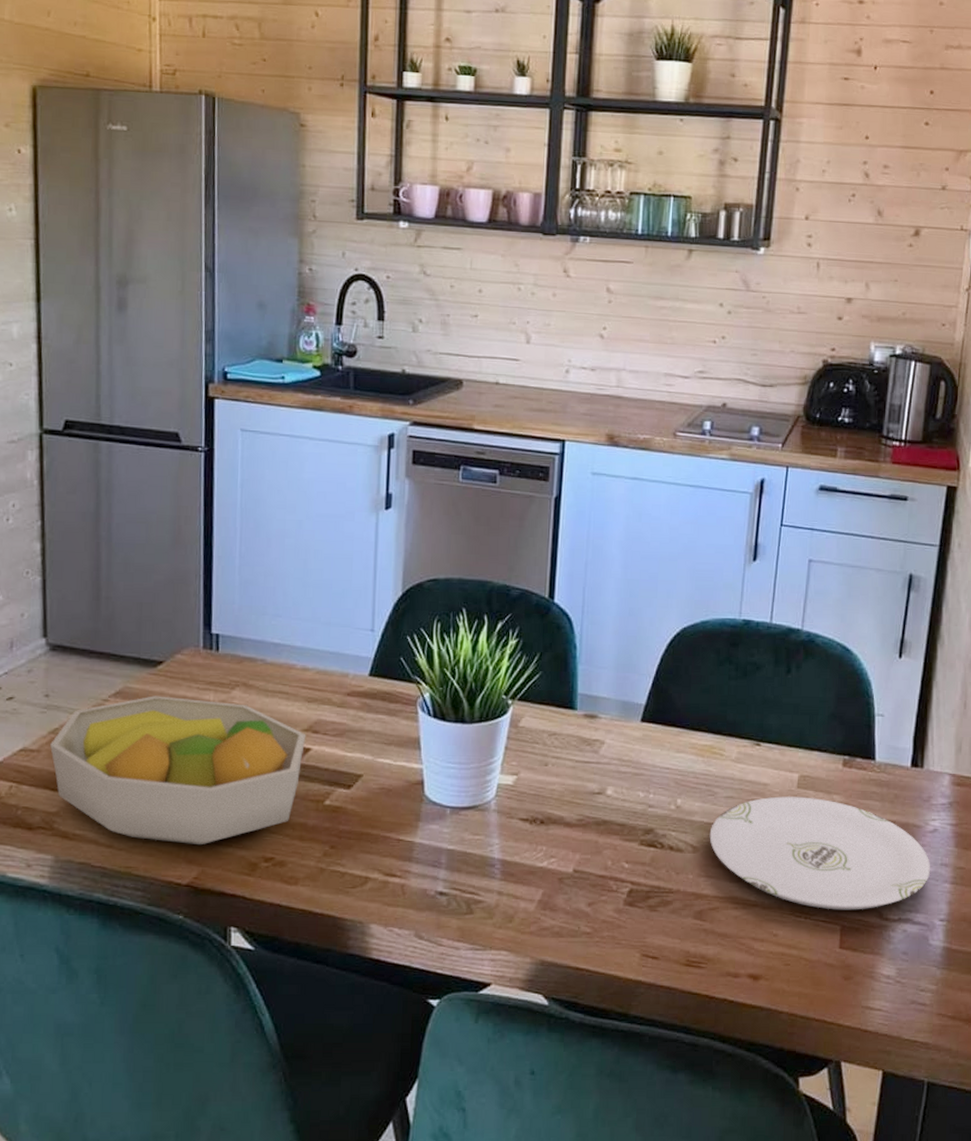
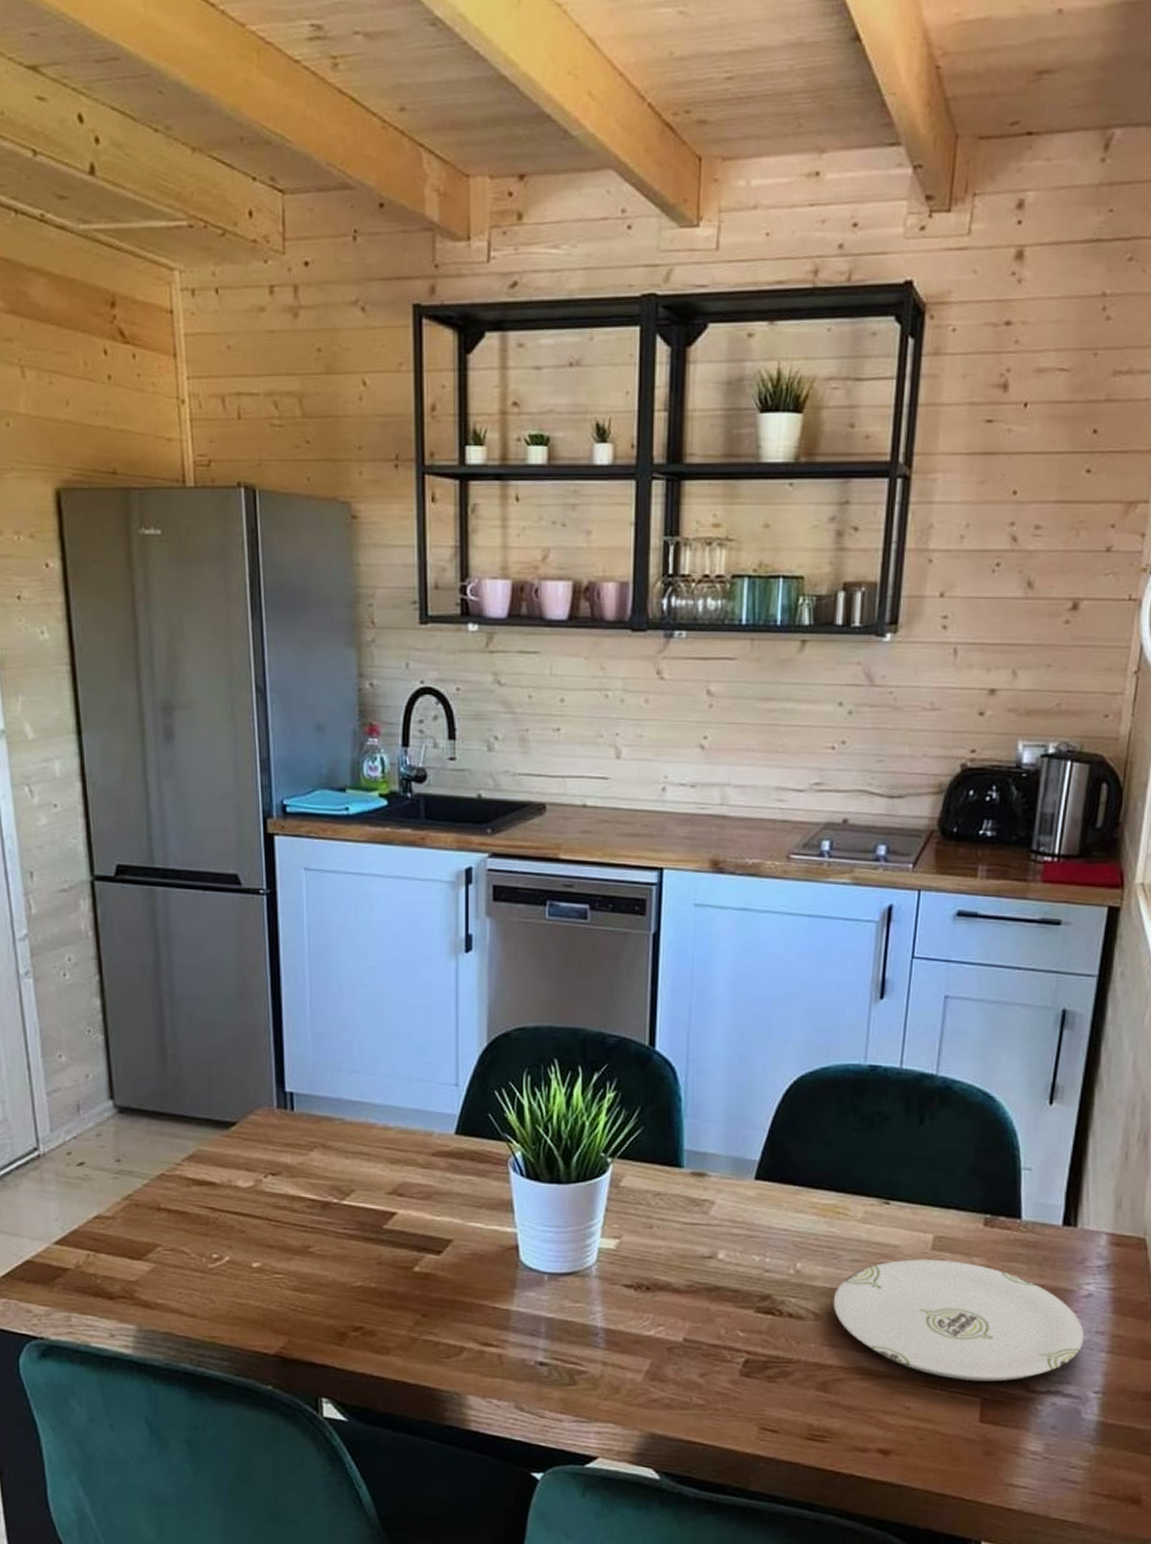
fruit bowl: present [50,696,306,845] -> none [125,1159,391,1314]

